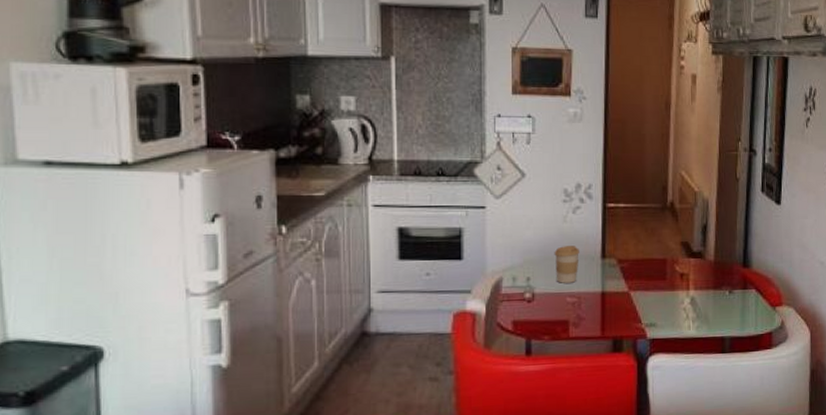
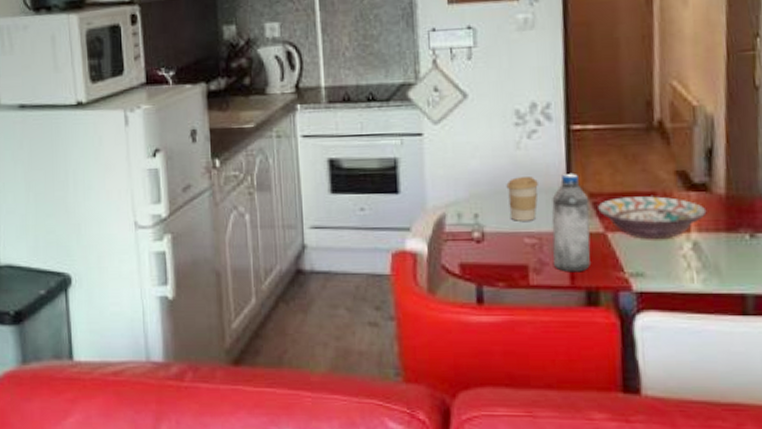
water bottle: none [589,244,618,325] -> present [552,174,591,272]
decorative bowl: none [623,262,701,296] -> present [596,196,707,239]

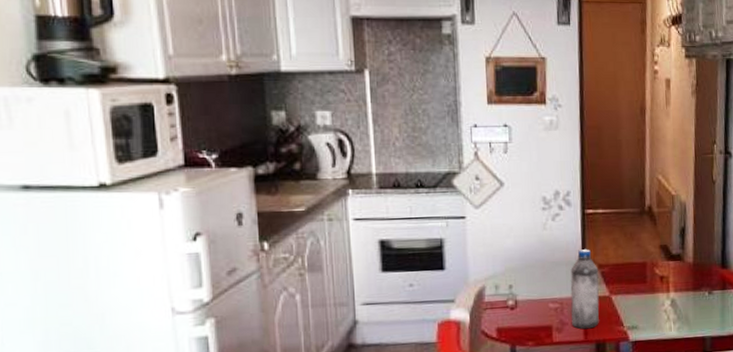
coffee cup: present [506,177,538,221] -> none [535,252,560,290]
decorative bowl: present [596,196,707,239] -> none [604,265,681,299]

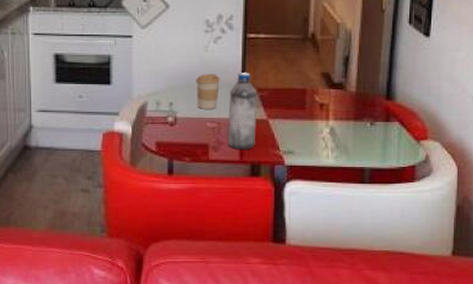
coffee cup: none [535,252,560,290] -> present [196,74,220,109]

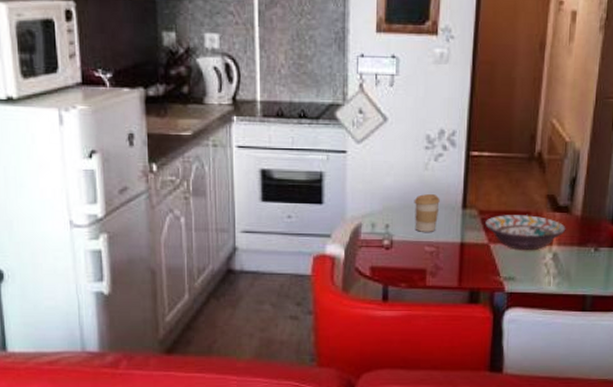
water bottle: present [228,73,258,150] -> none [447,193,479,276]
decorative bowl: none [262,92,342,125] -> present [484,215,566,250]

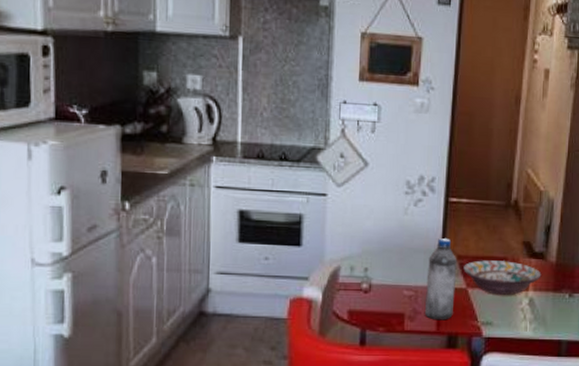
coffee cup: present [414,194,440,232] -> none [393,238,419,276]
water bottle: none [447,193,479,276] -> present [425,238,457,320]

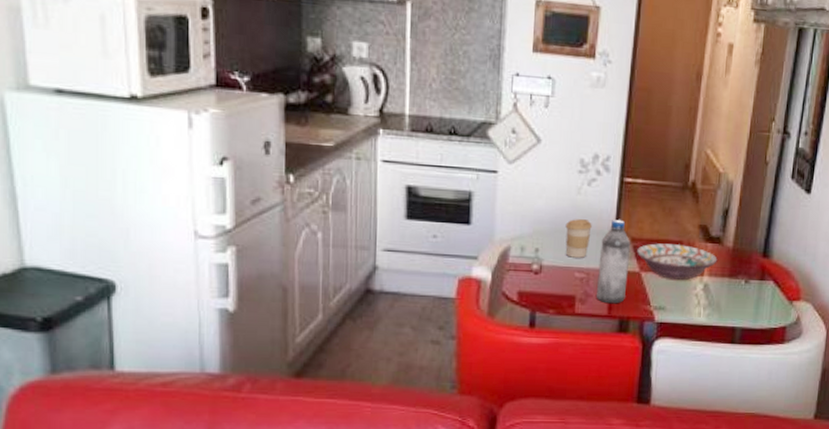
coffee cup: none [393,238,419,276] -> present [565,219,592,258]

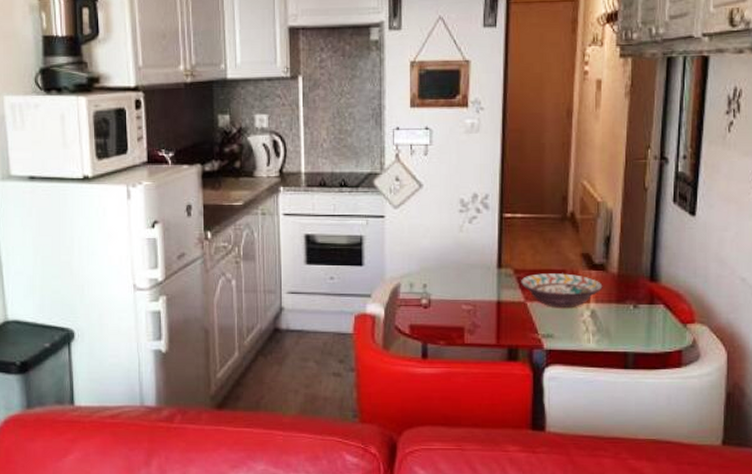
coffee cup: present [565,219,592,258] -> none [450,255,475,291]
water bottle: present [597,220,631,304] -> none [484,253,515,334]

